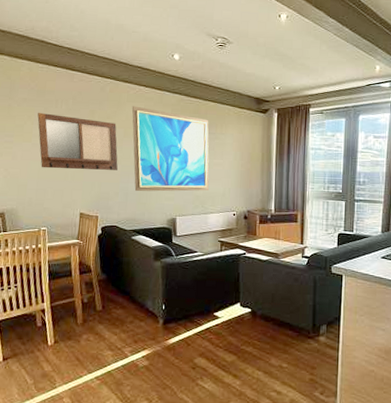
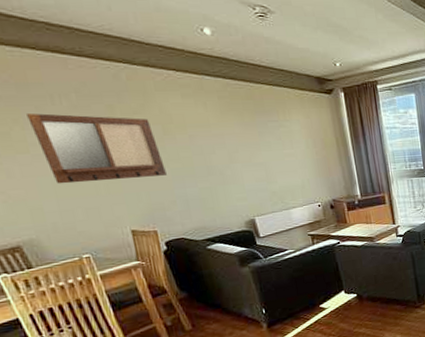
wall art: present [131,106,209,192] -> none [163,95,285,197]

